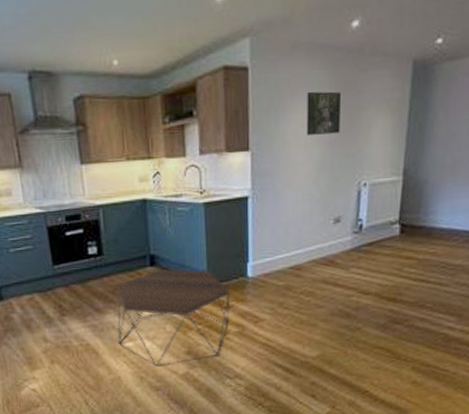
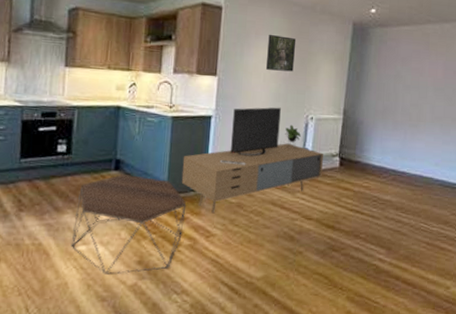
media console: none [221,176,380,299] -> present [181,107,323,214]

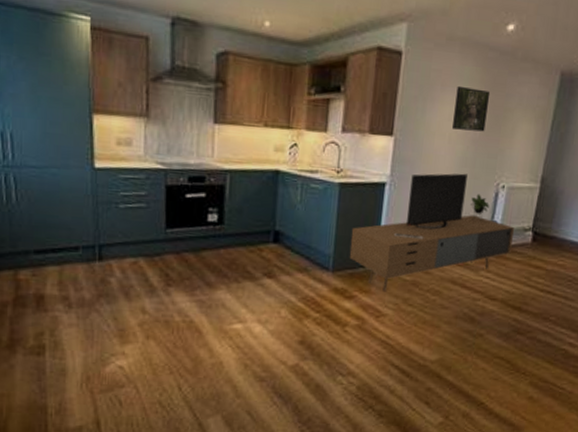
coffee table: present [70,174,187,275] -> none [225,247,355,355]

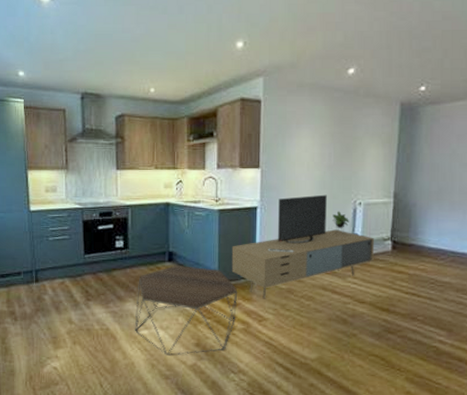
coffee table: none [225,247,355,355] -> present [134,265,238,356]
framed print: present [452,85,491,132] -> none [310,122,340,158]

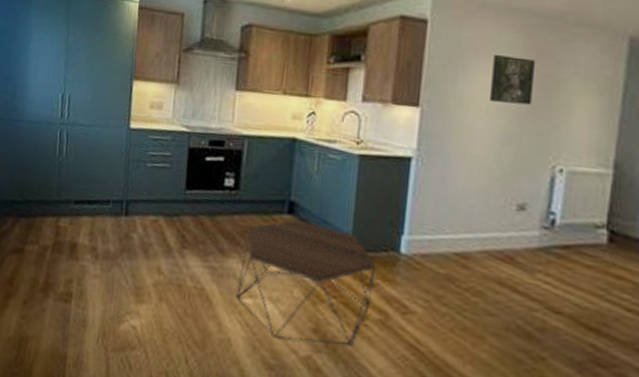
media console: present [231,194,374,299] -> none [370,149,580,285]
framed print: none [310,122,340,158] -> present [490,54,536,105]

